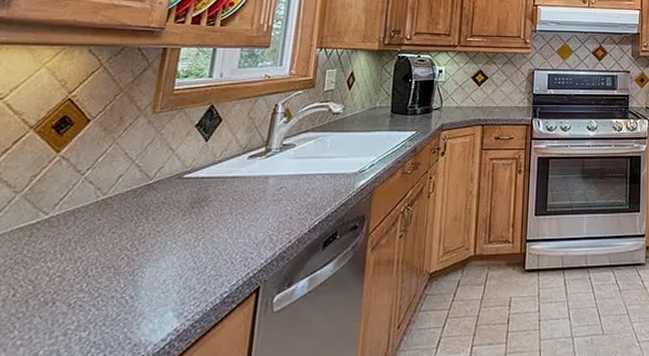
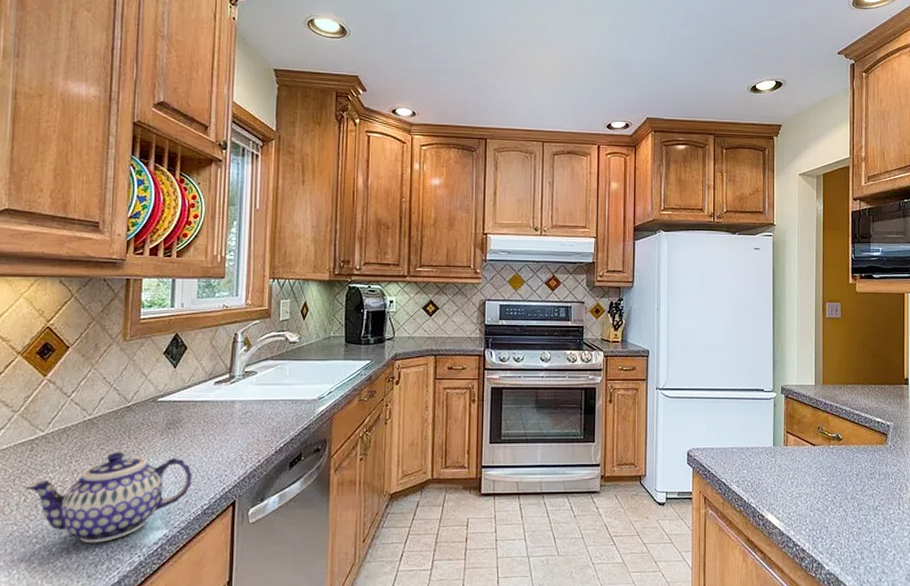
teapot: none [16,235,214,343] -> present [25,452,192,544]

